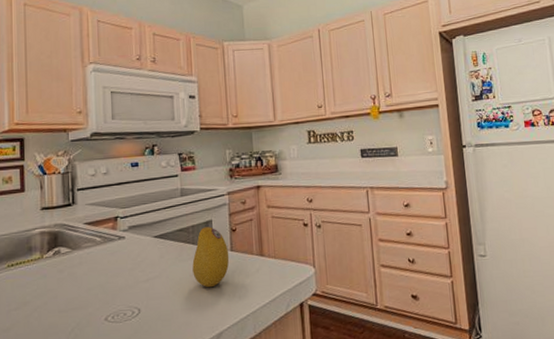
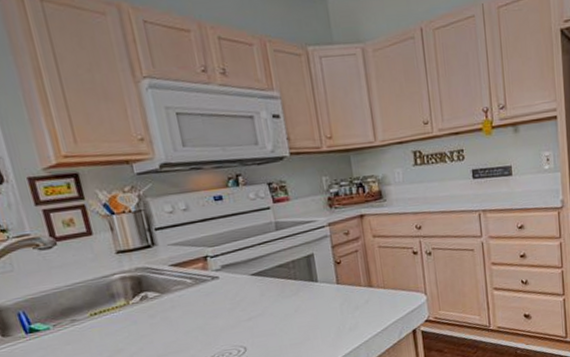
fruit: present [192,227,230,288] -> none [296,261,336,322]

